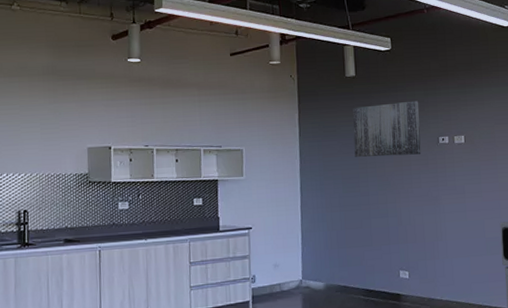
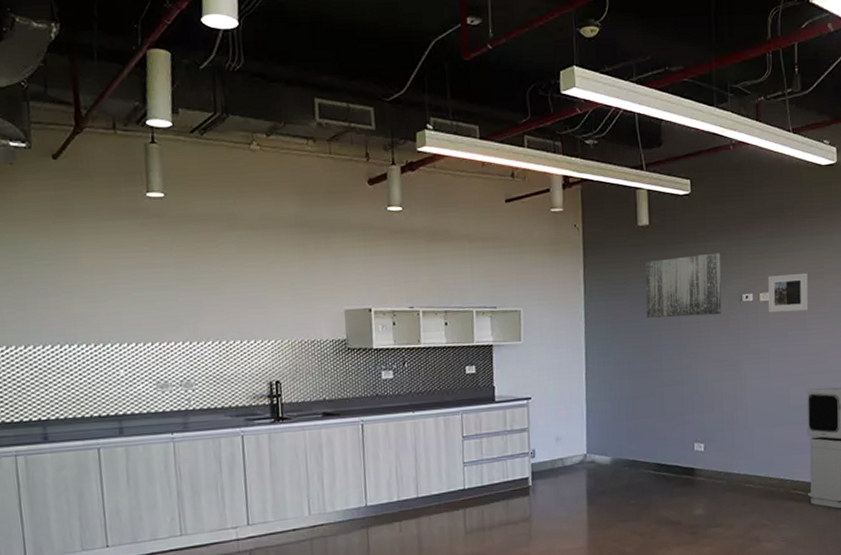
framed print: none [461,118,498,154] -> present [768,272,809,313]

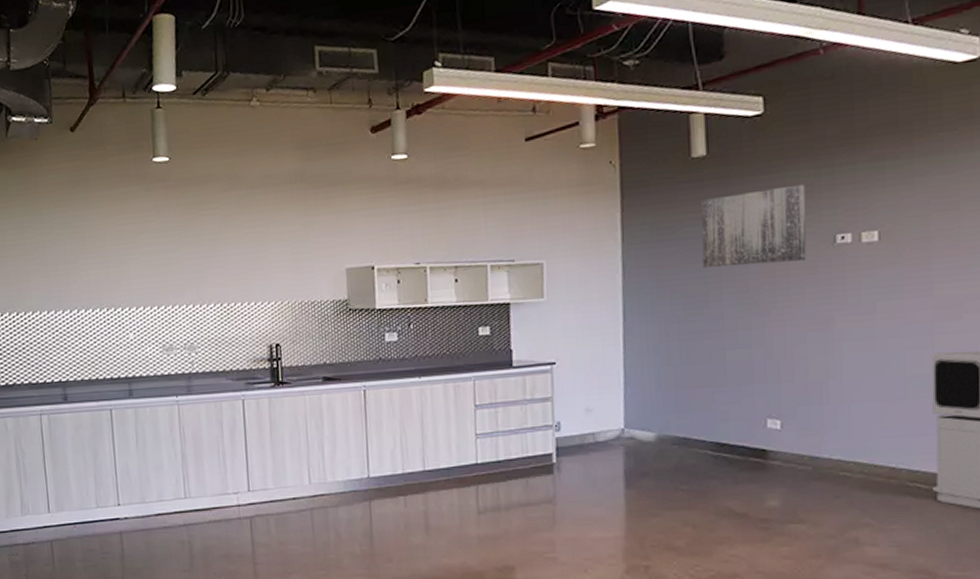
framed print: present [768,272,809,313] -> none [873,203,935,257]

